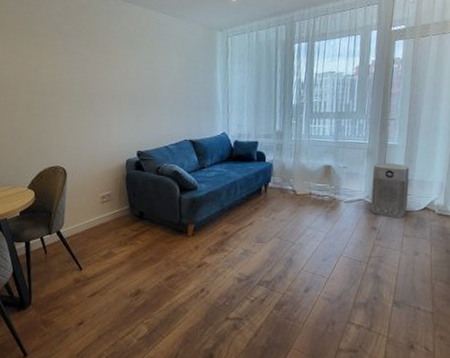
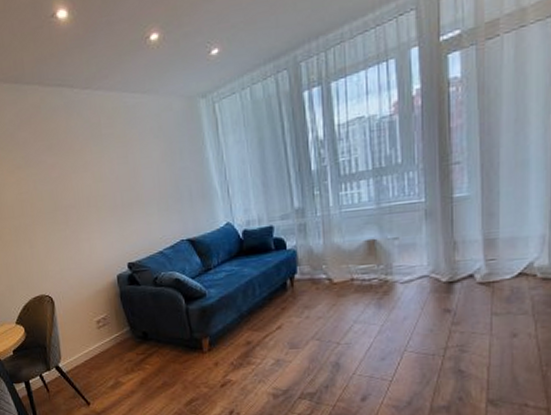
air purifier: present [370,162,410,219] -> none [436,220,492,293]

